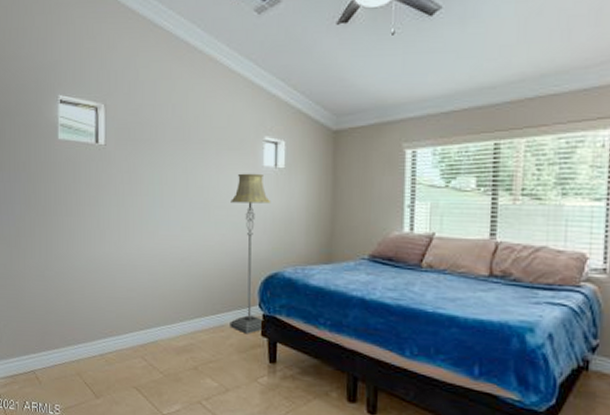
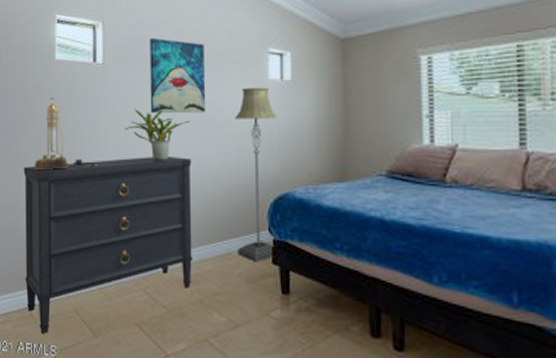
dresser: none [28,234,189,395] -> present [23,155,194,334]
table lamp: none [39,175,99,245] -> present [35,97,97,171]
potted plant: none [126,189,188,240] -> present [125,108,190,161]
wall art: none [150,121,204,196] -> present [150,37,206,114]

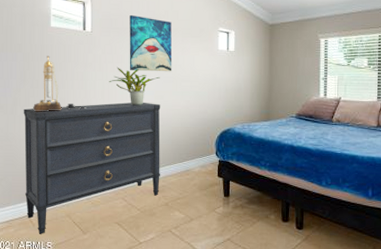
floor lamp: present [235,87,277,262] -> none [193,55,224,176]

